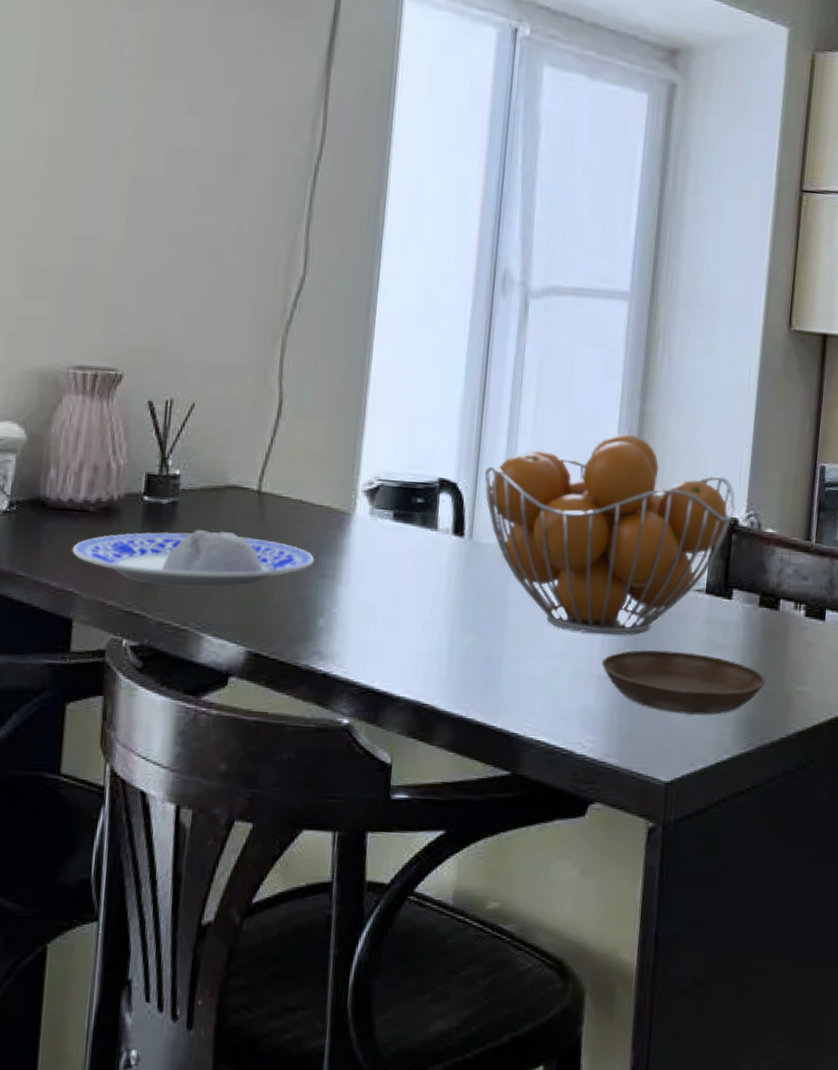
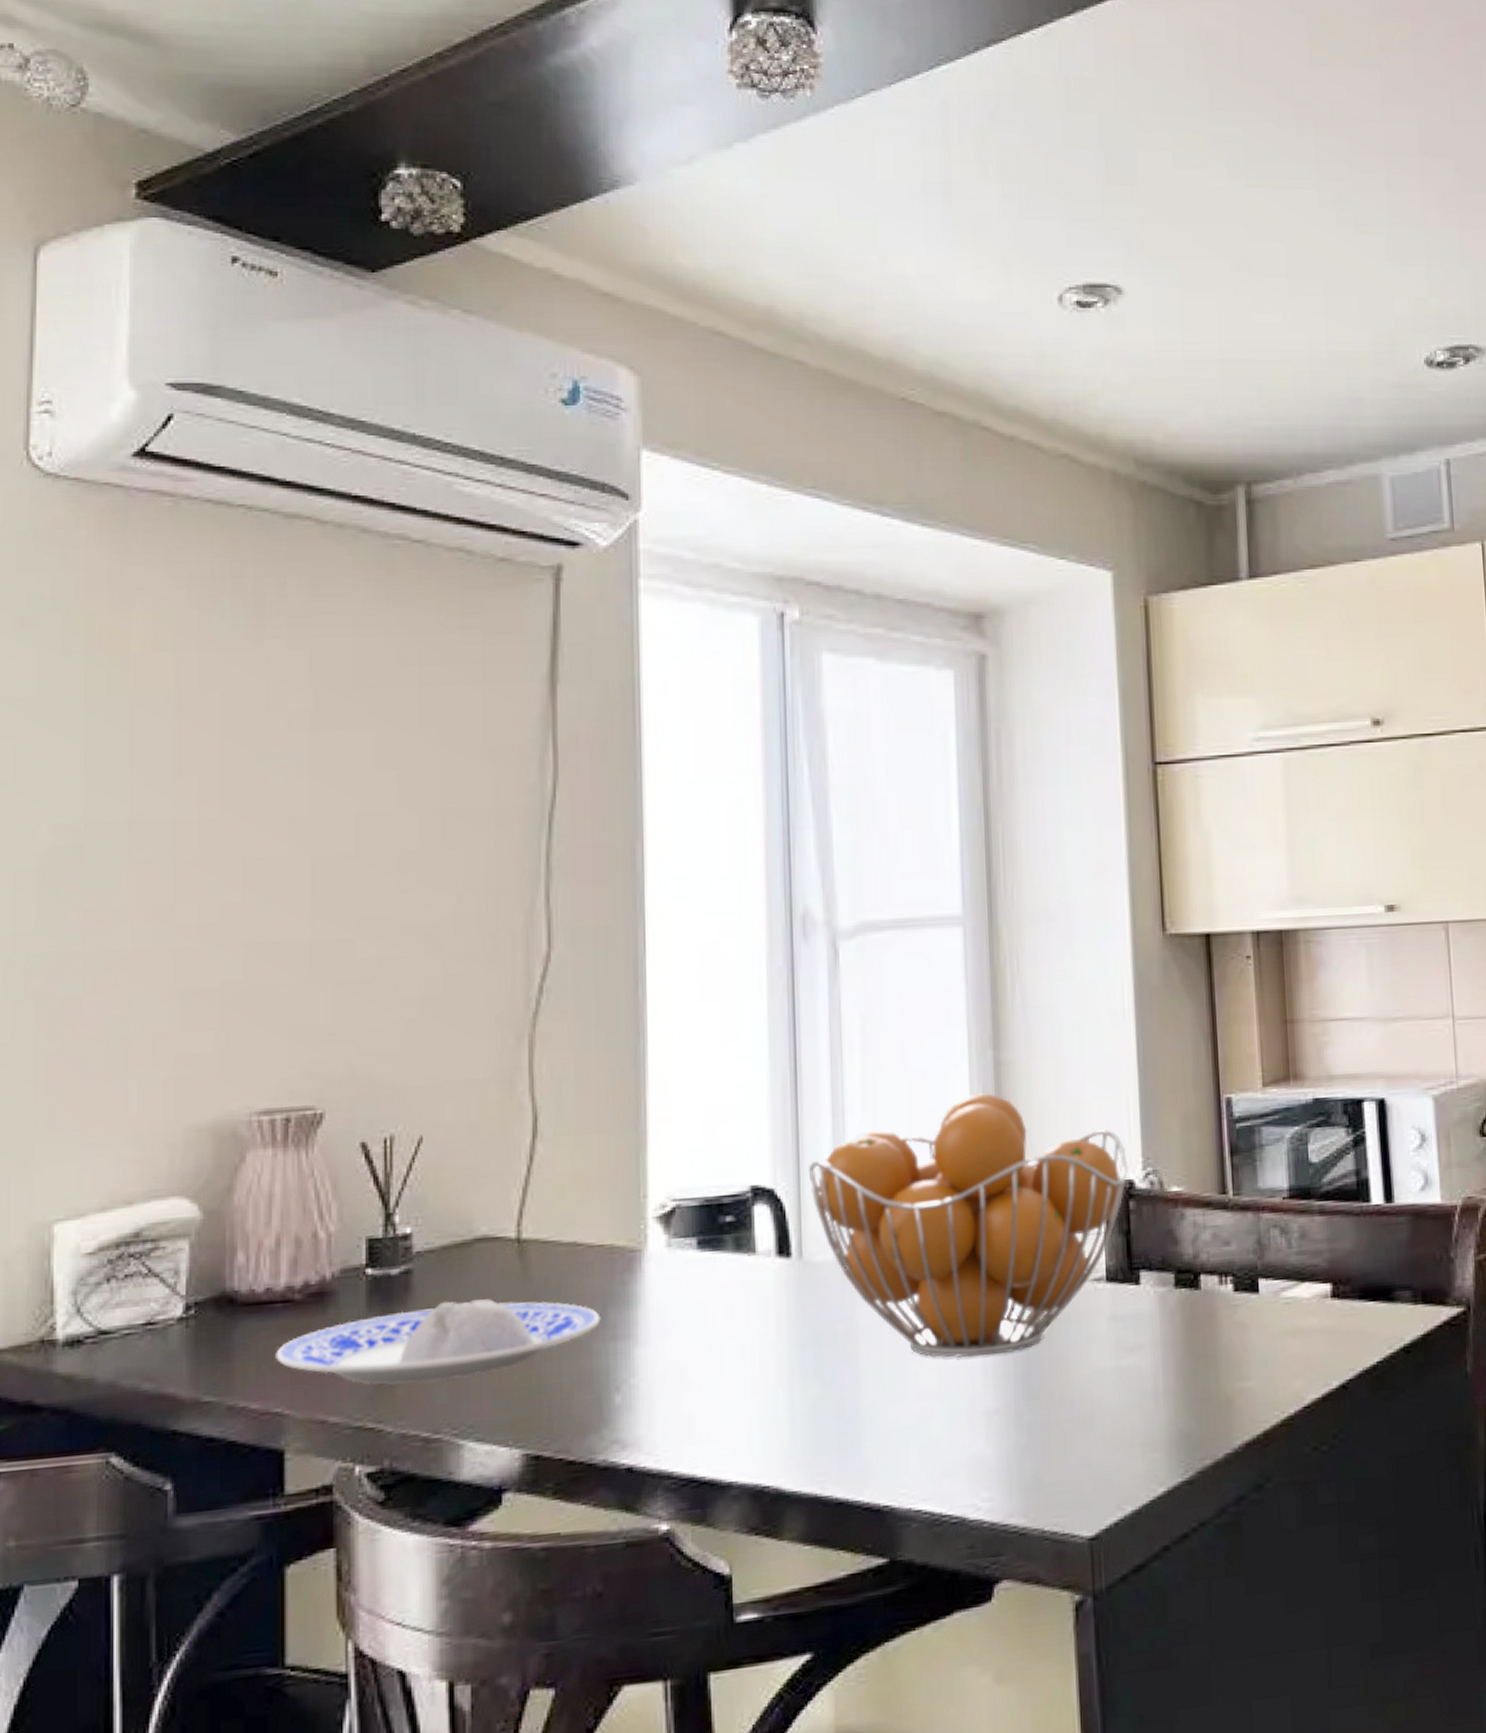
saucer: present [601,650,766,716] -> none [987,1361,1197,1445]

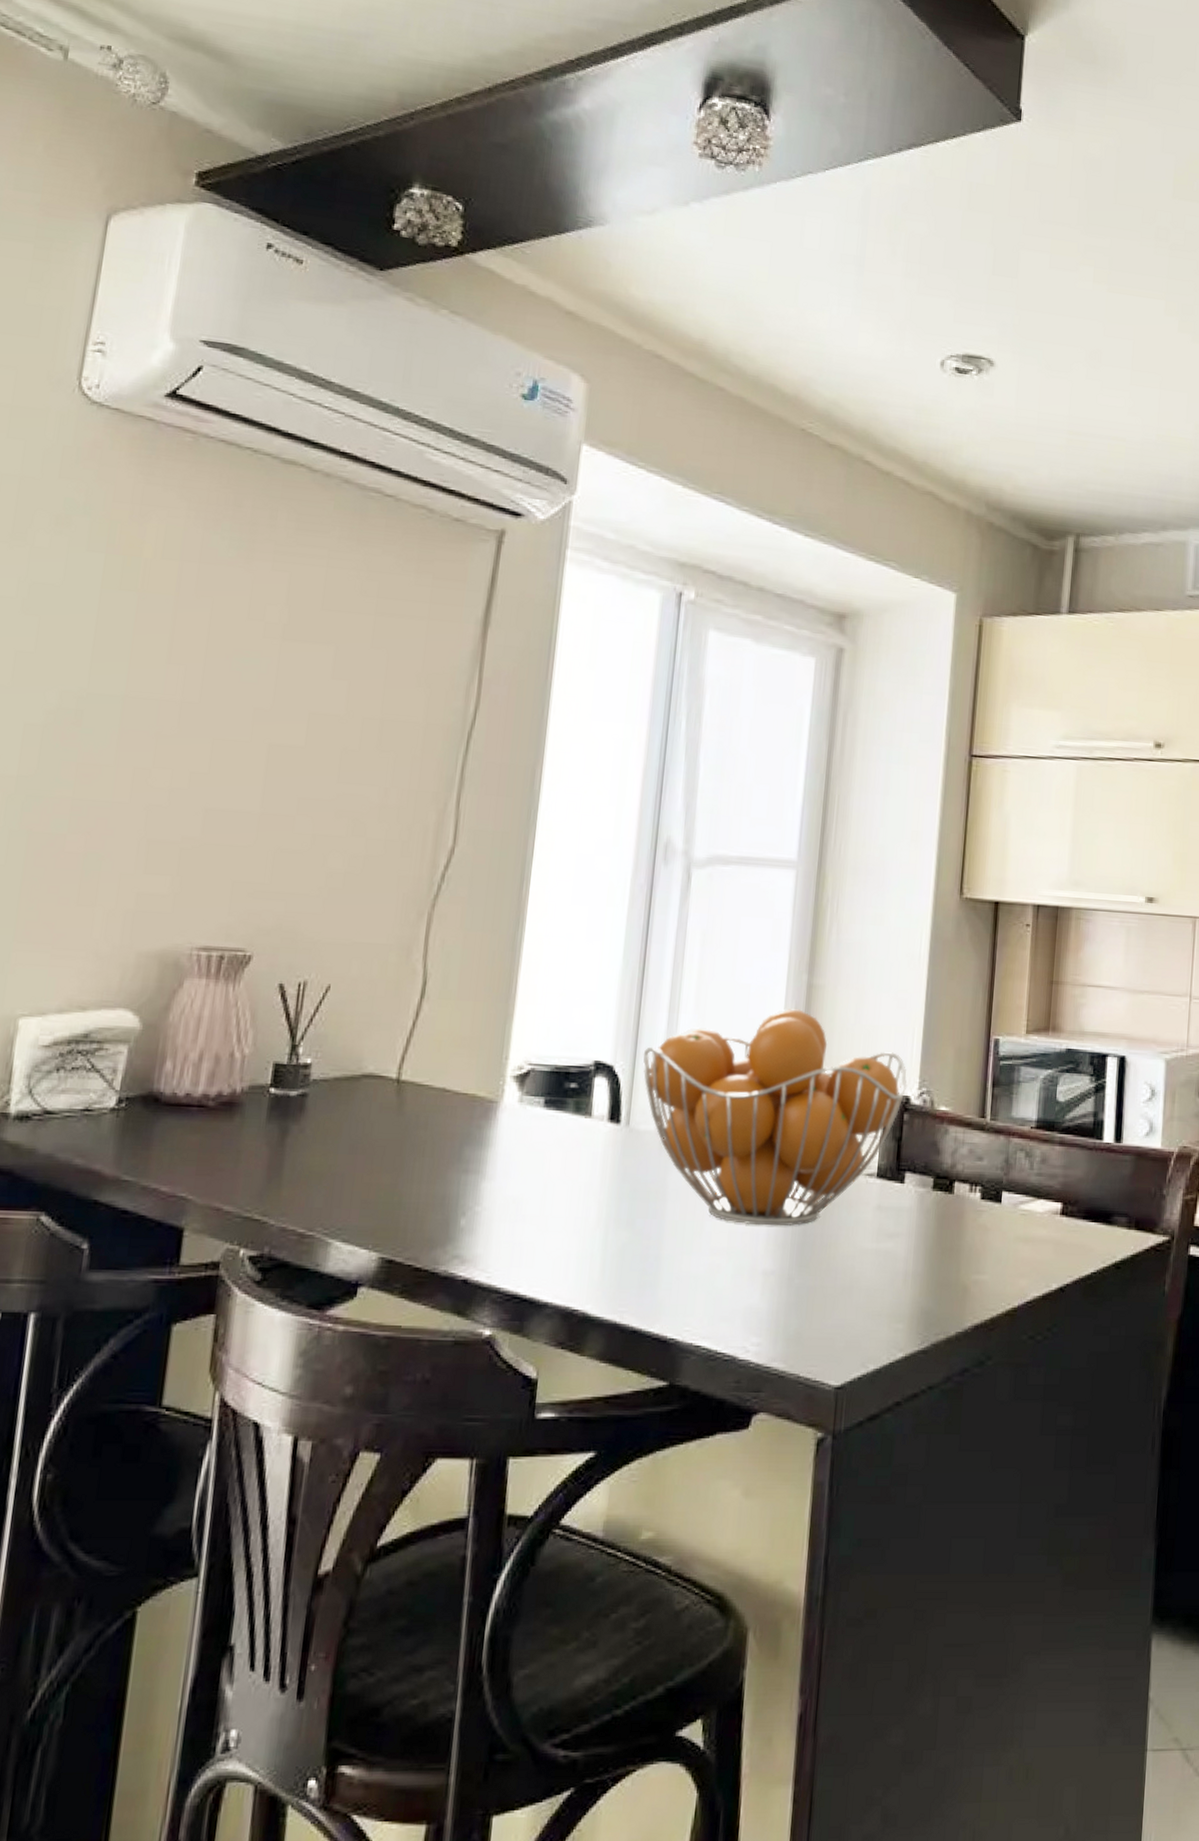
plate: present [276,1298,601,1385] -> none [187,1123,457,1188]

